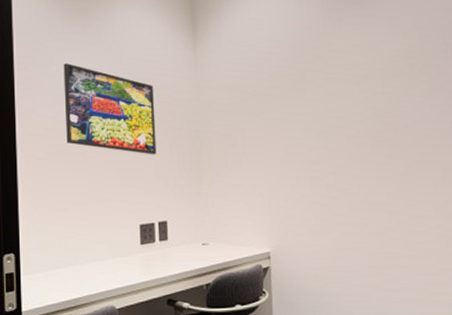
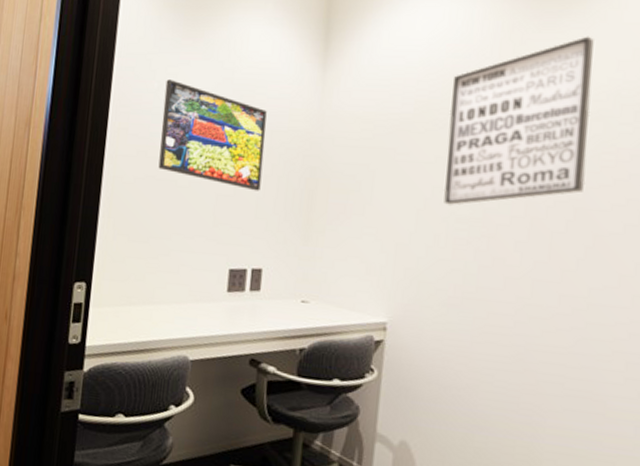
wall art: none [294,12,394,151] -> present [444,36,594,205]

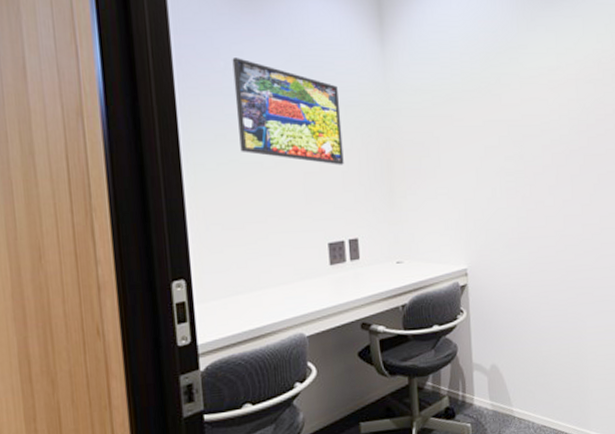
wall art: present [444,36,594,205] -> none [488,13,588,161]

